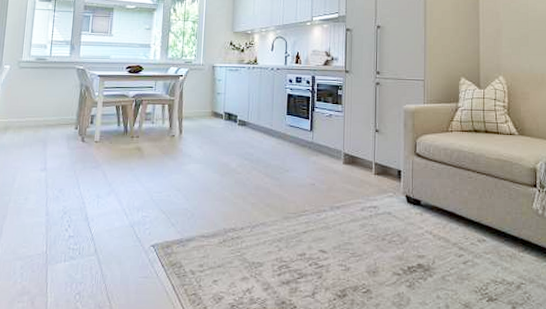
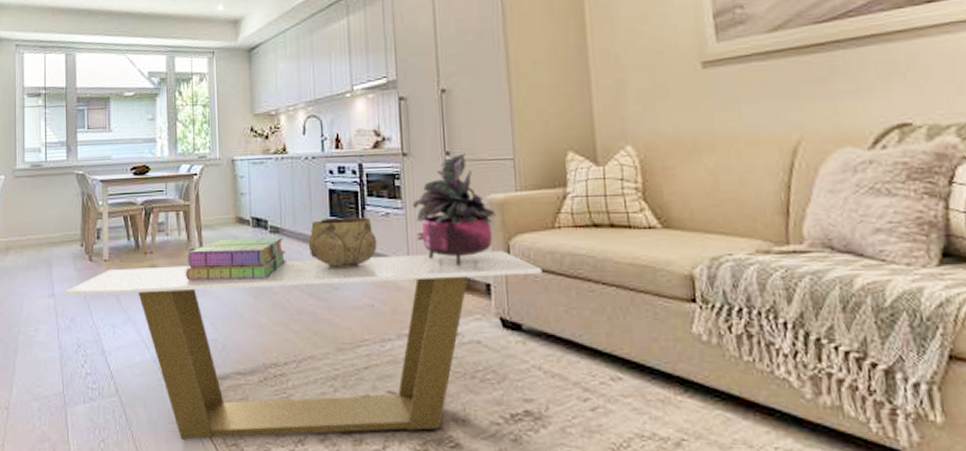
coffee table: none [55,146,438,291] -> present [64,251,542,440]
stack of books: none [165,128,250,162] -> present [186,237,286,281]
decorative bowl: none [268,115,321,155] -> present [308,217,377,268]
potted plant: none [349,73,409,157] -> present [412,153,497,267]

